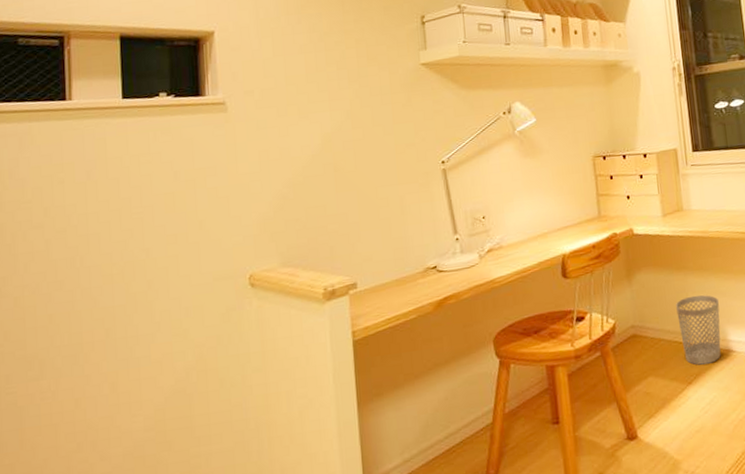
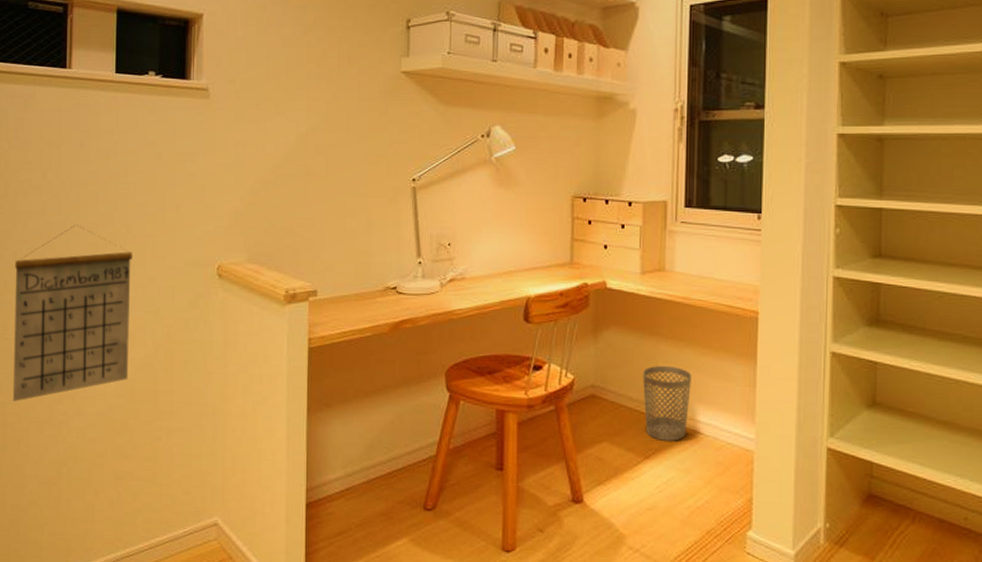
calendar: none [16,258,158,460] -> present [12,224,132,402]

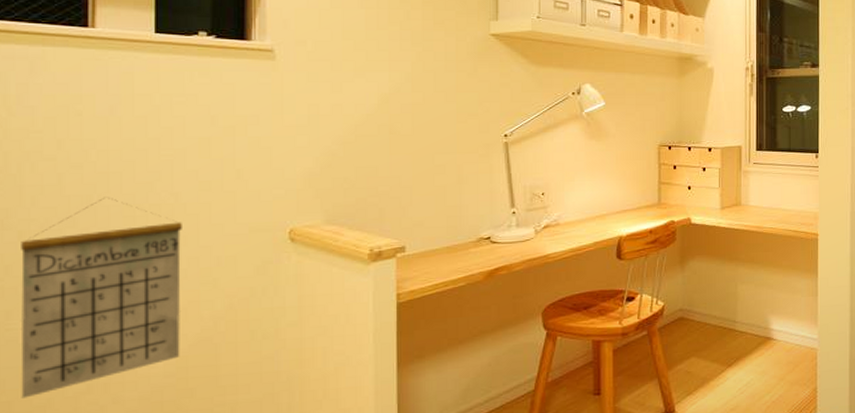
wastebasket: present [643,365,691,441] -> none [725,285,765,350]

